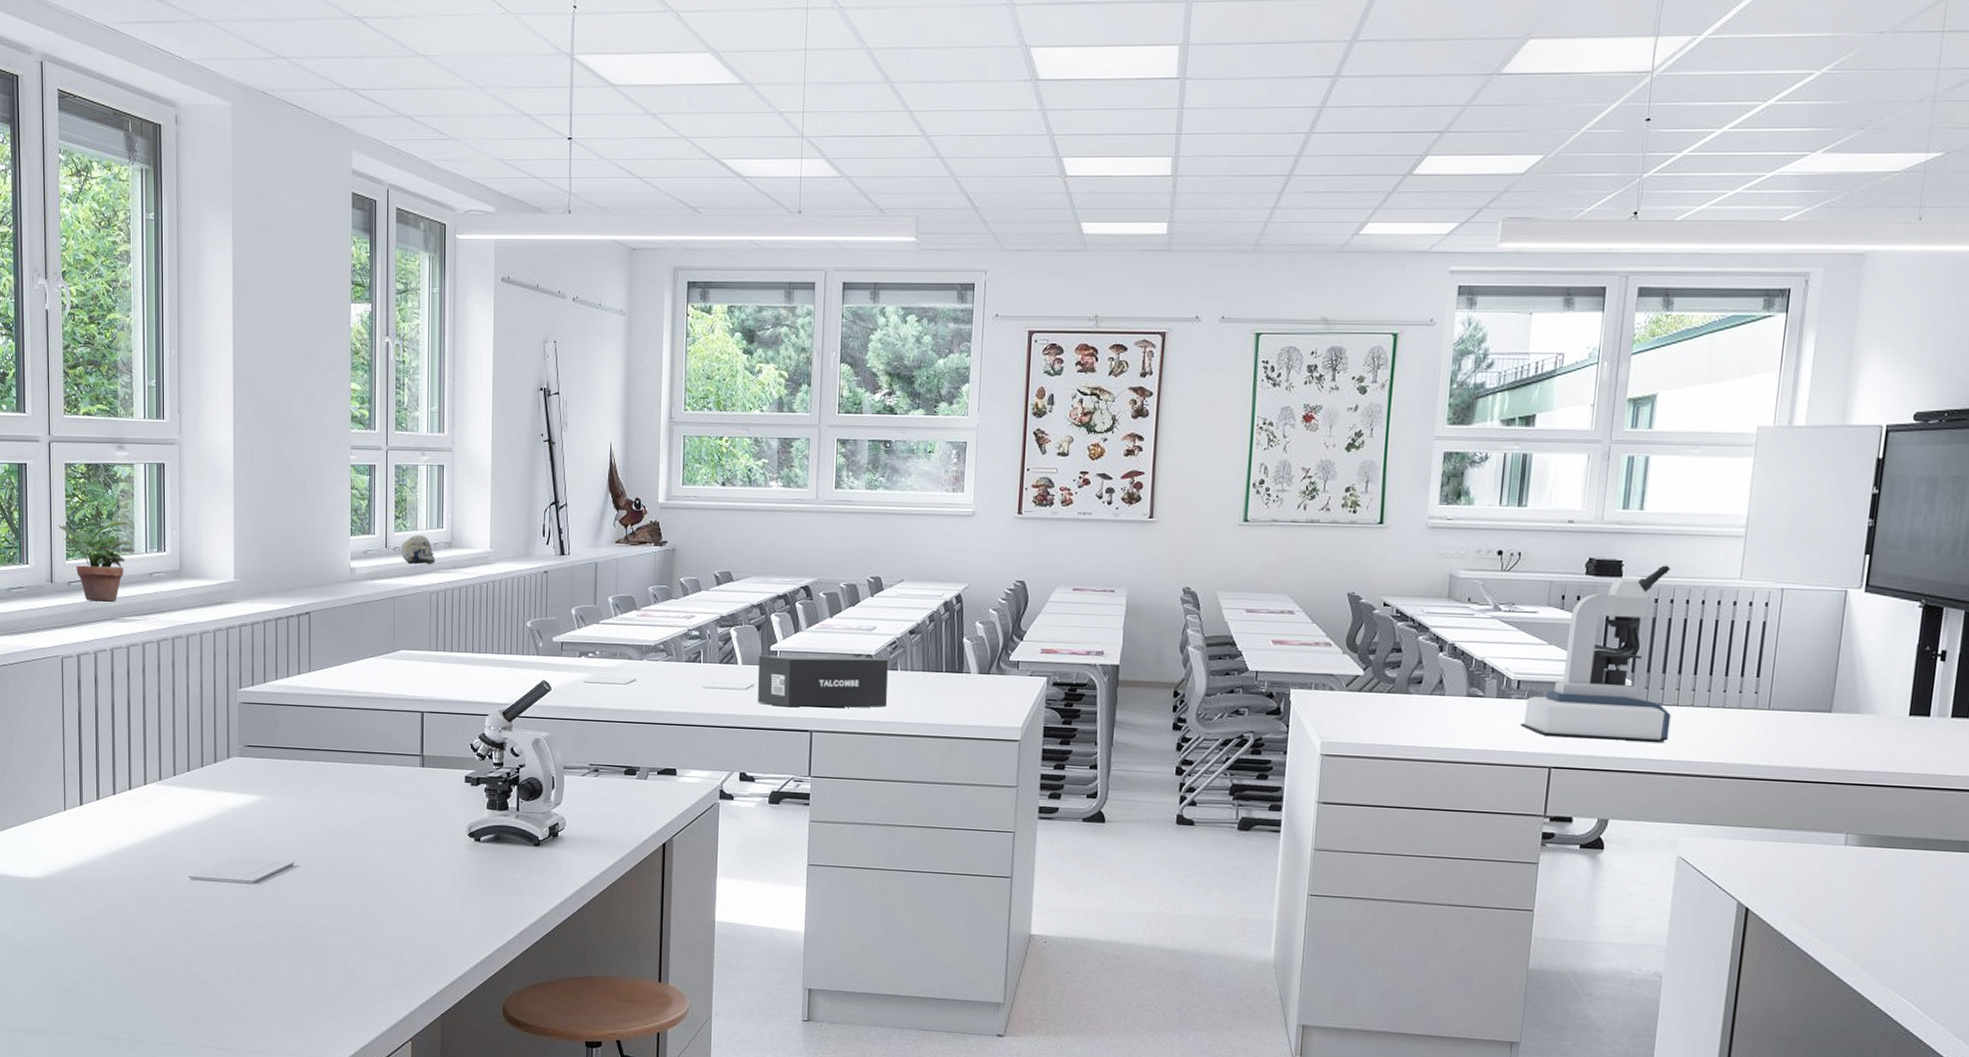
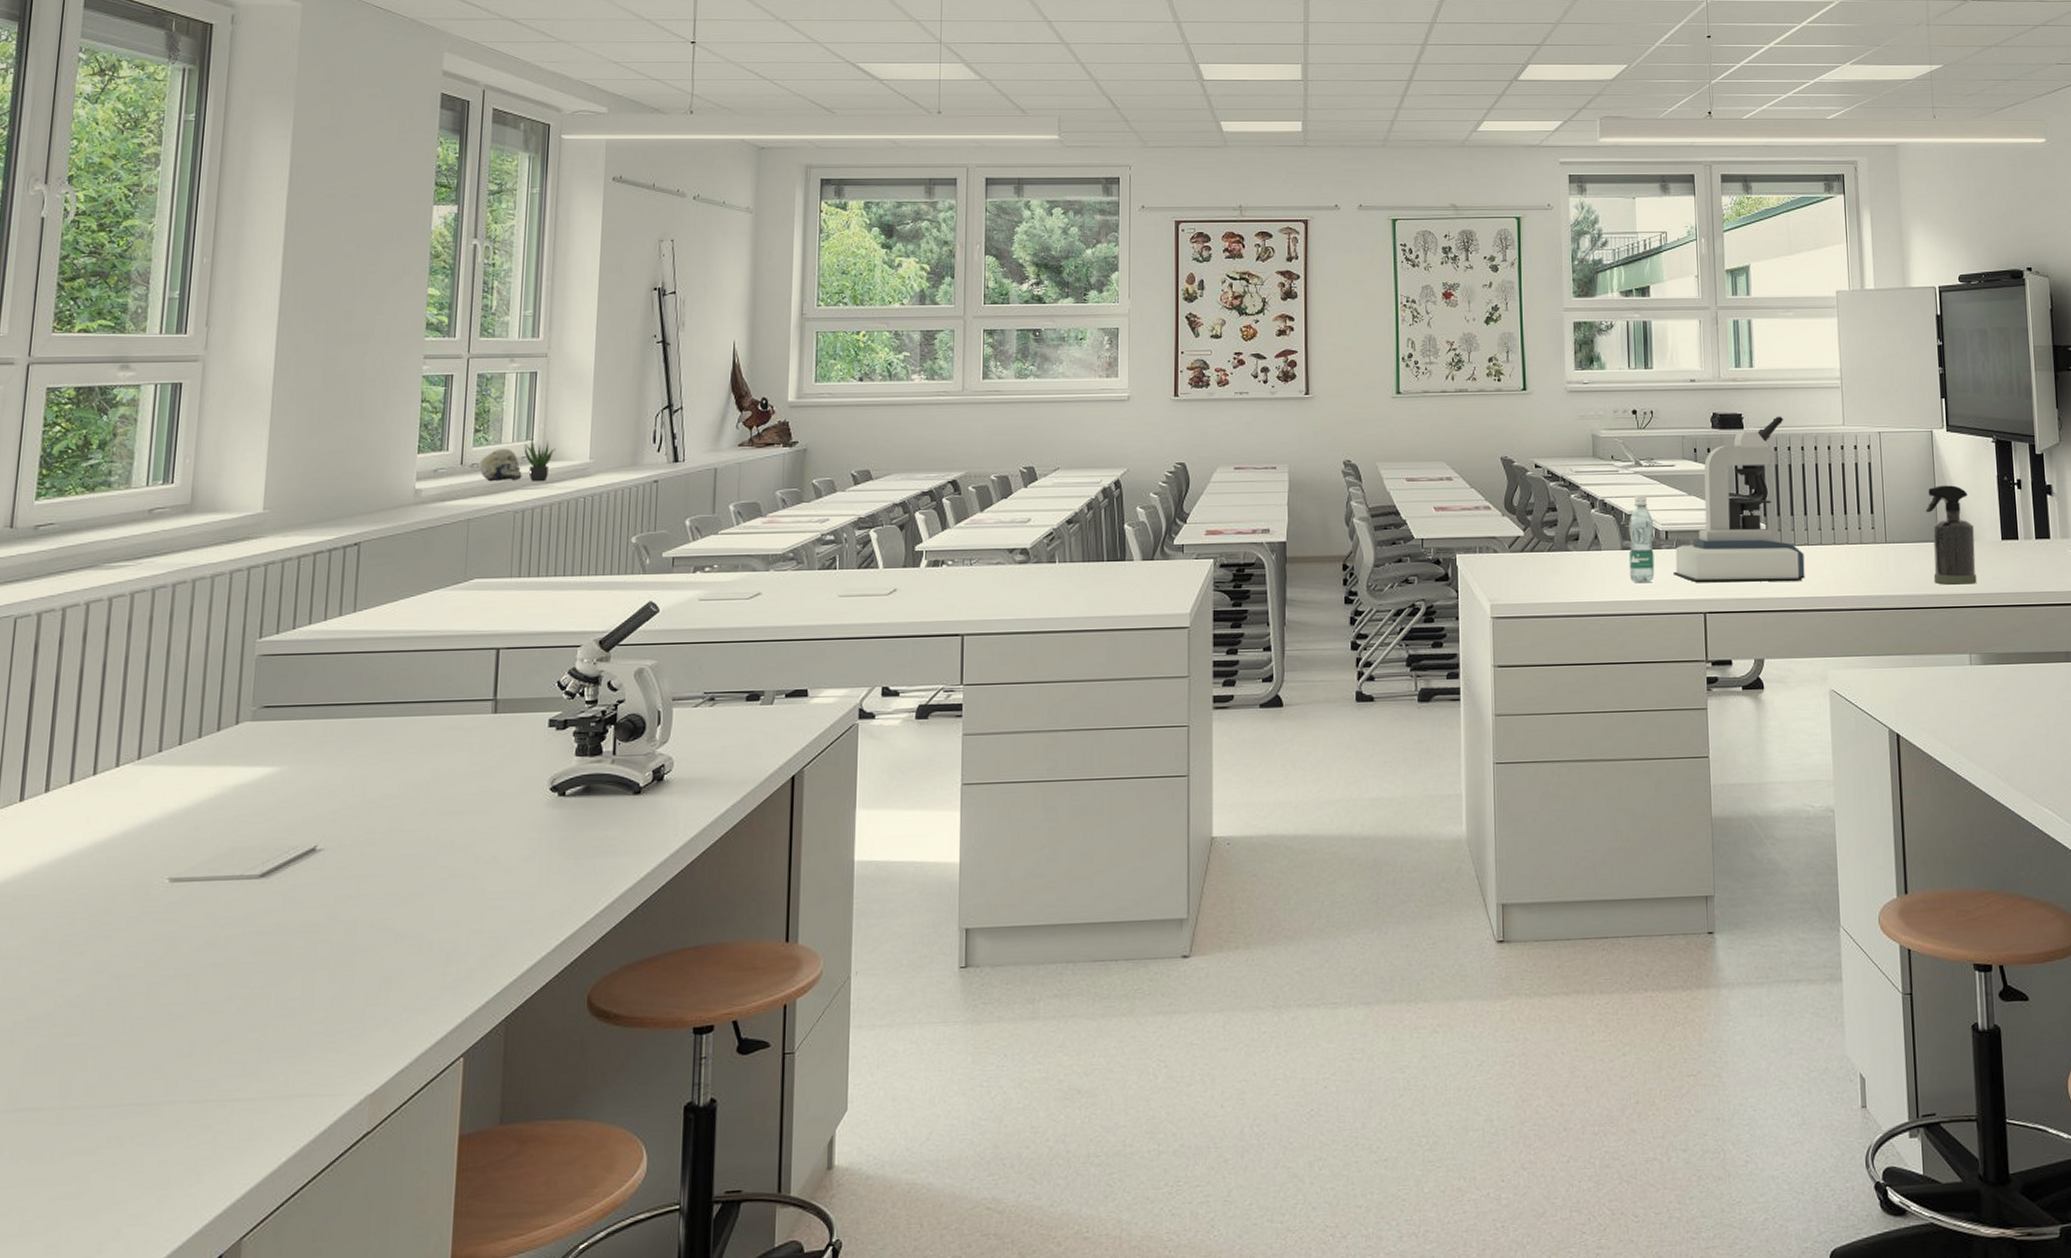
potted plant: present [56,521,134,602] -> none [26,451,131,547]
potted plant: none [436,526,461,567] -> present [524,438,555,482]
box: present [757,655,888,708] -> none [901,551,1046,611]
bottle: none [1472,642,1506,733] -> present [1628,496,1655,583]
spray bottle: none [1818,651,1878,761] -> present [1925,485,1977,585]

